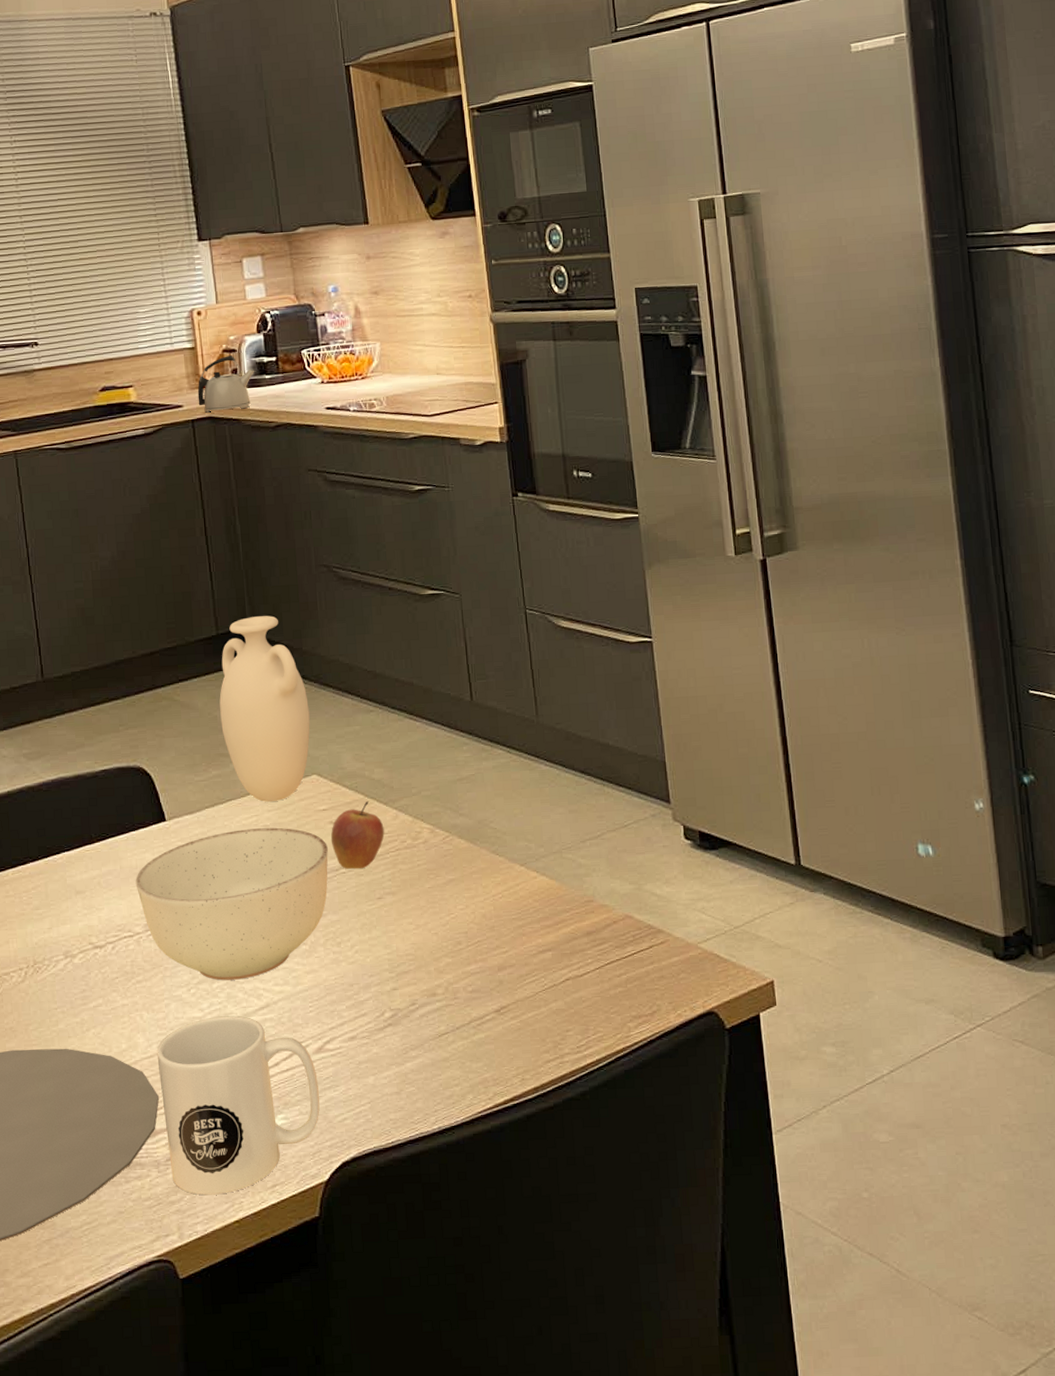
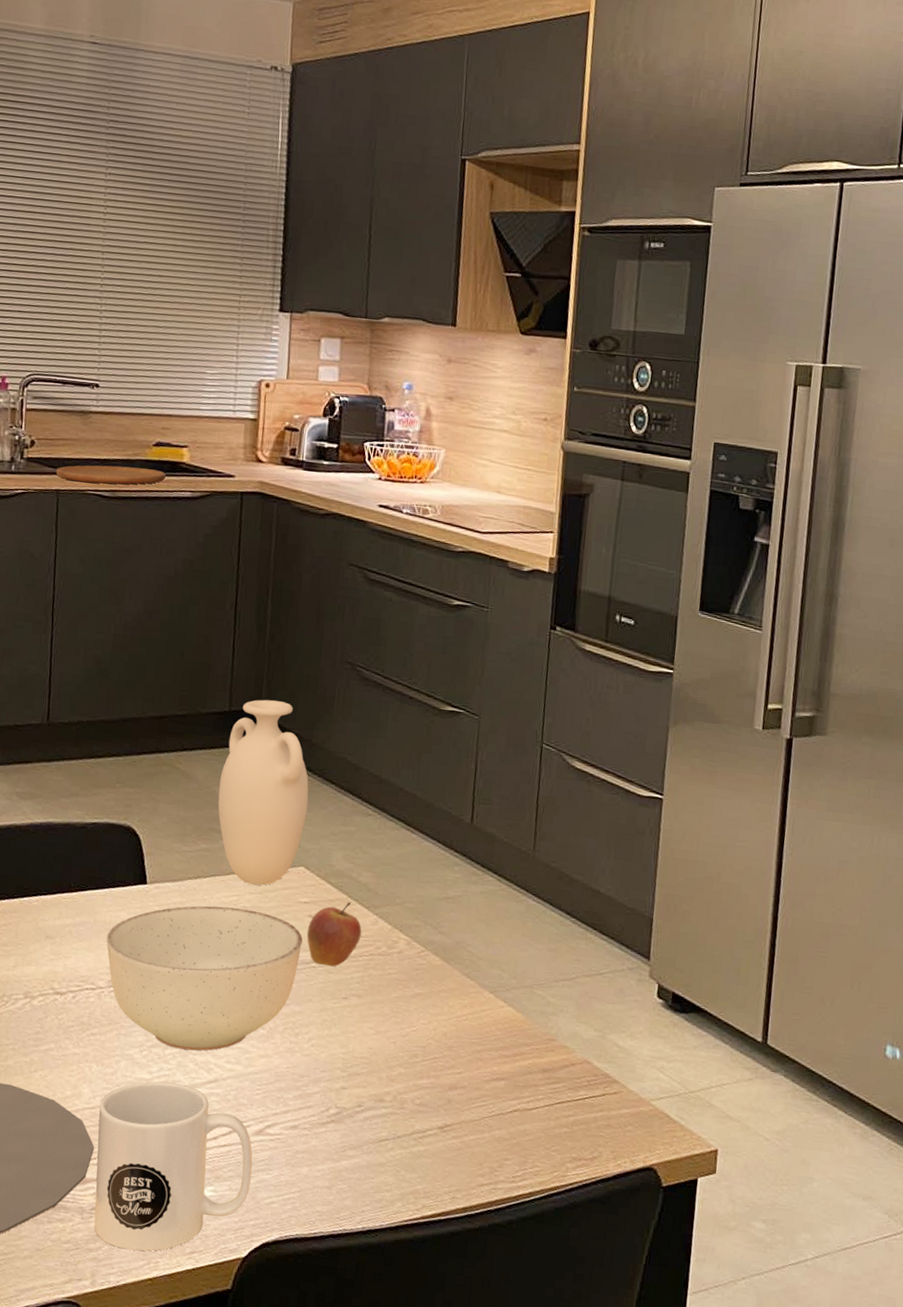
cutting board: none [10,414,117,440] -> present [55,465,166,485]
kettle: present [197,355,254,413] -> none [250,434,313,491]

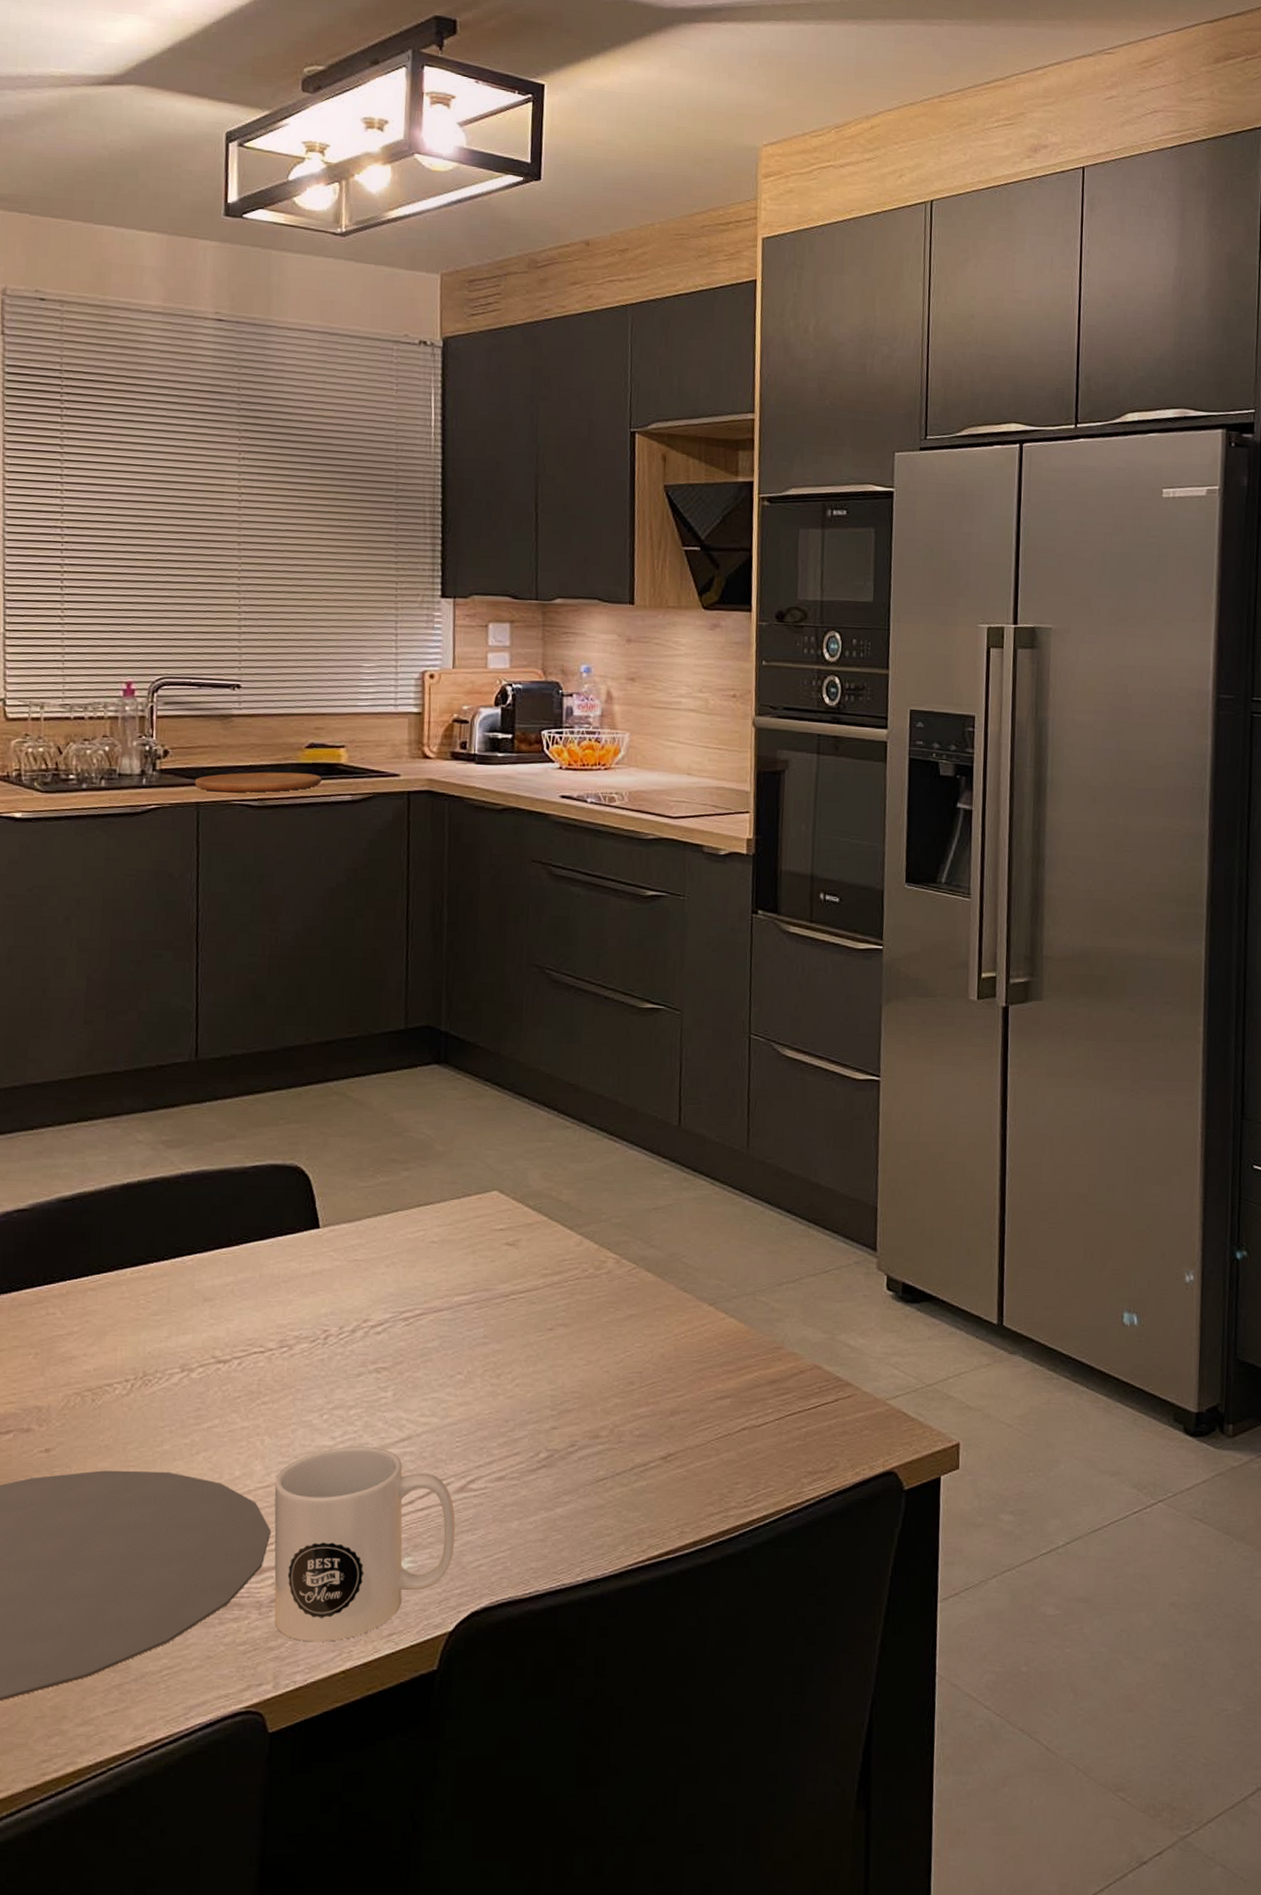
bowl: present [106,906,303,1051] -> none [275,1244,500,1408]
vase: present [217,699,309,886] -> none [397,1013,499,1216]
fruit: present [306,902,362,967] -> none [504,1224,566,1297]

